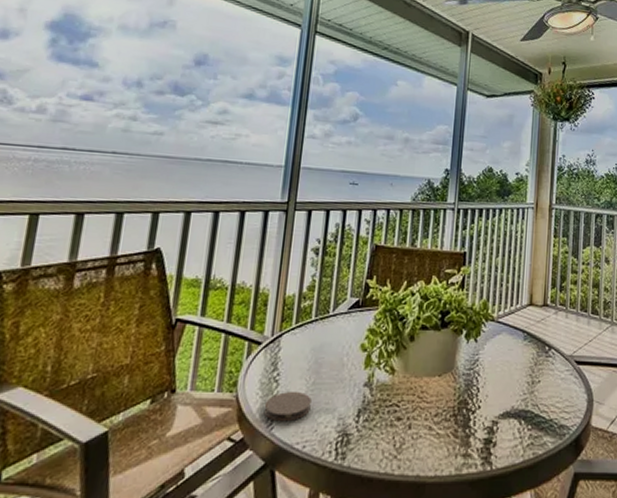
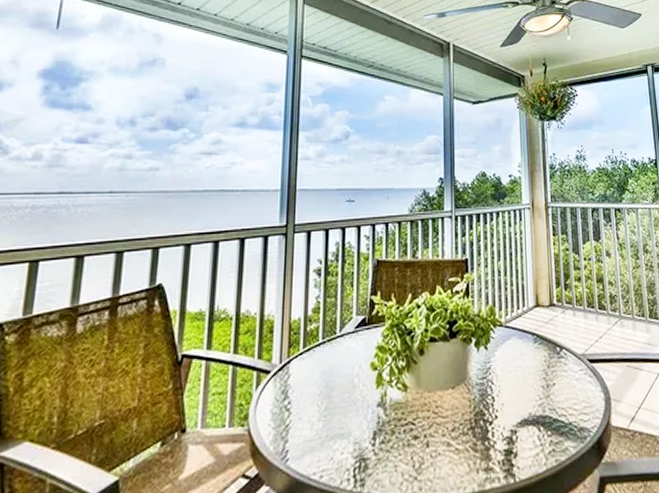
coaster: present [263,391,312,422] -> none [277,418,325,453]

